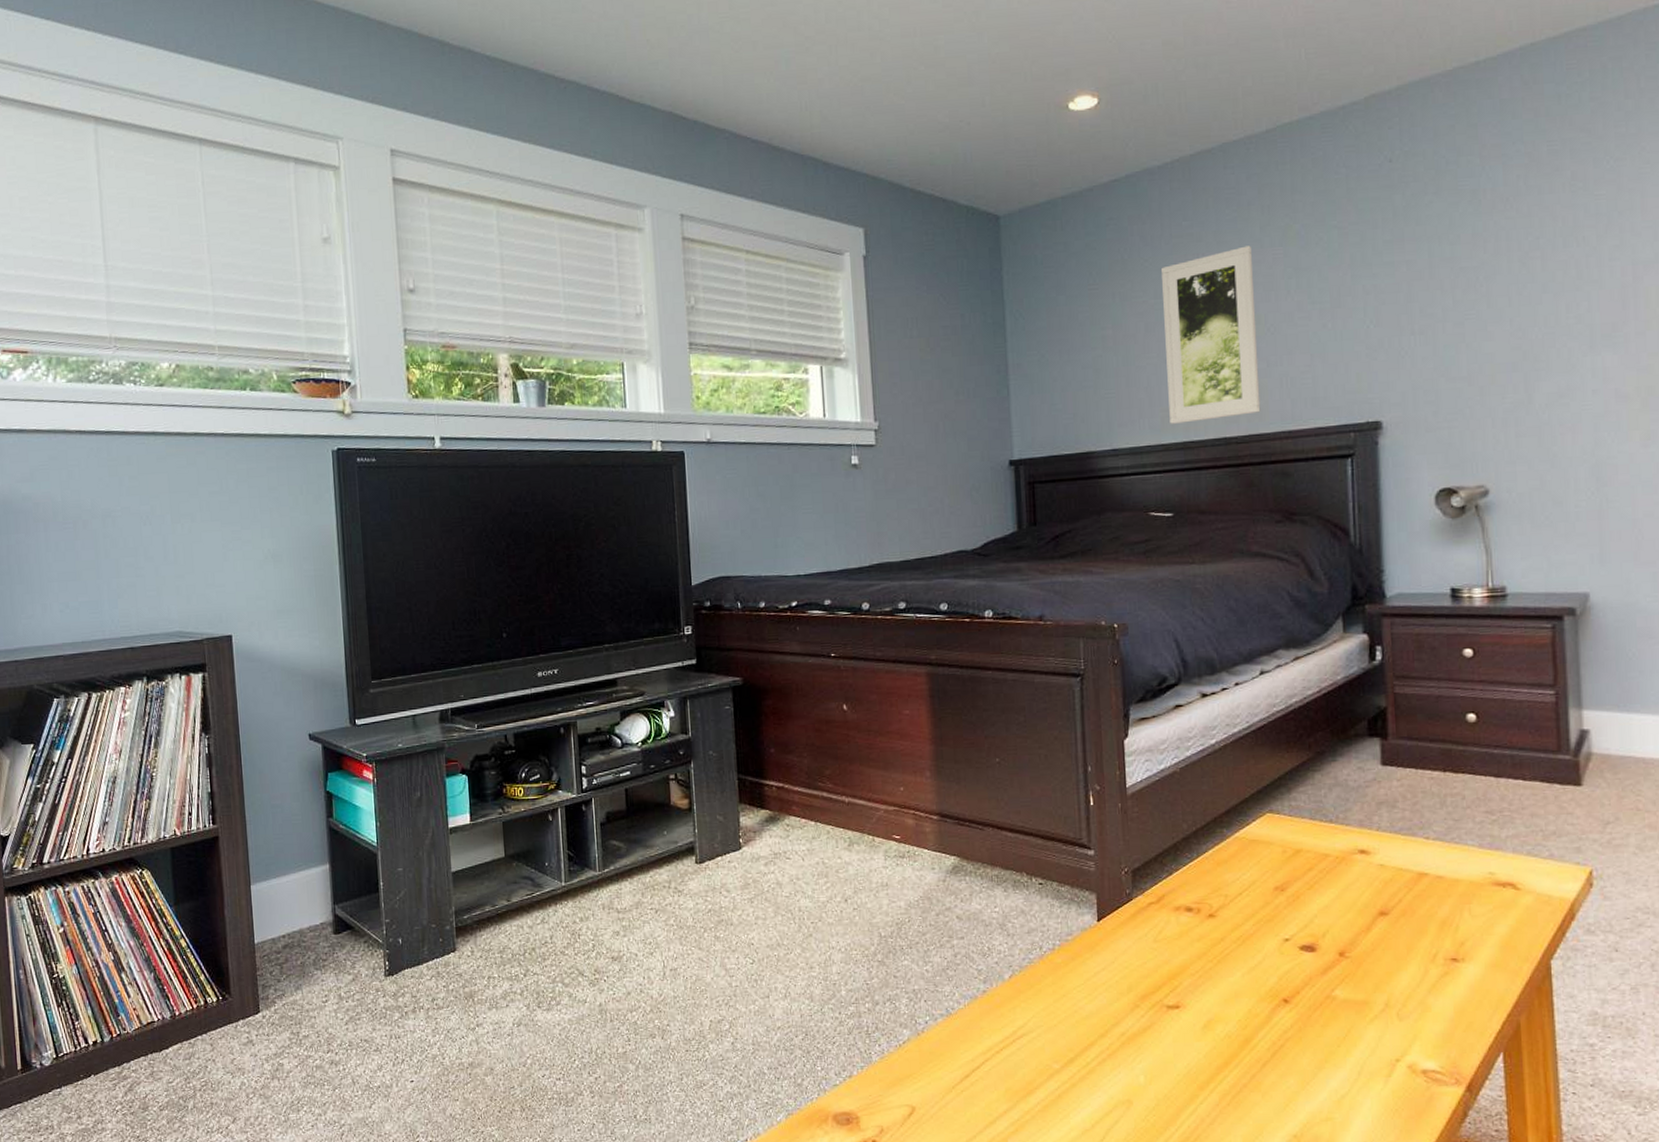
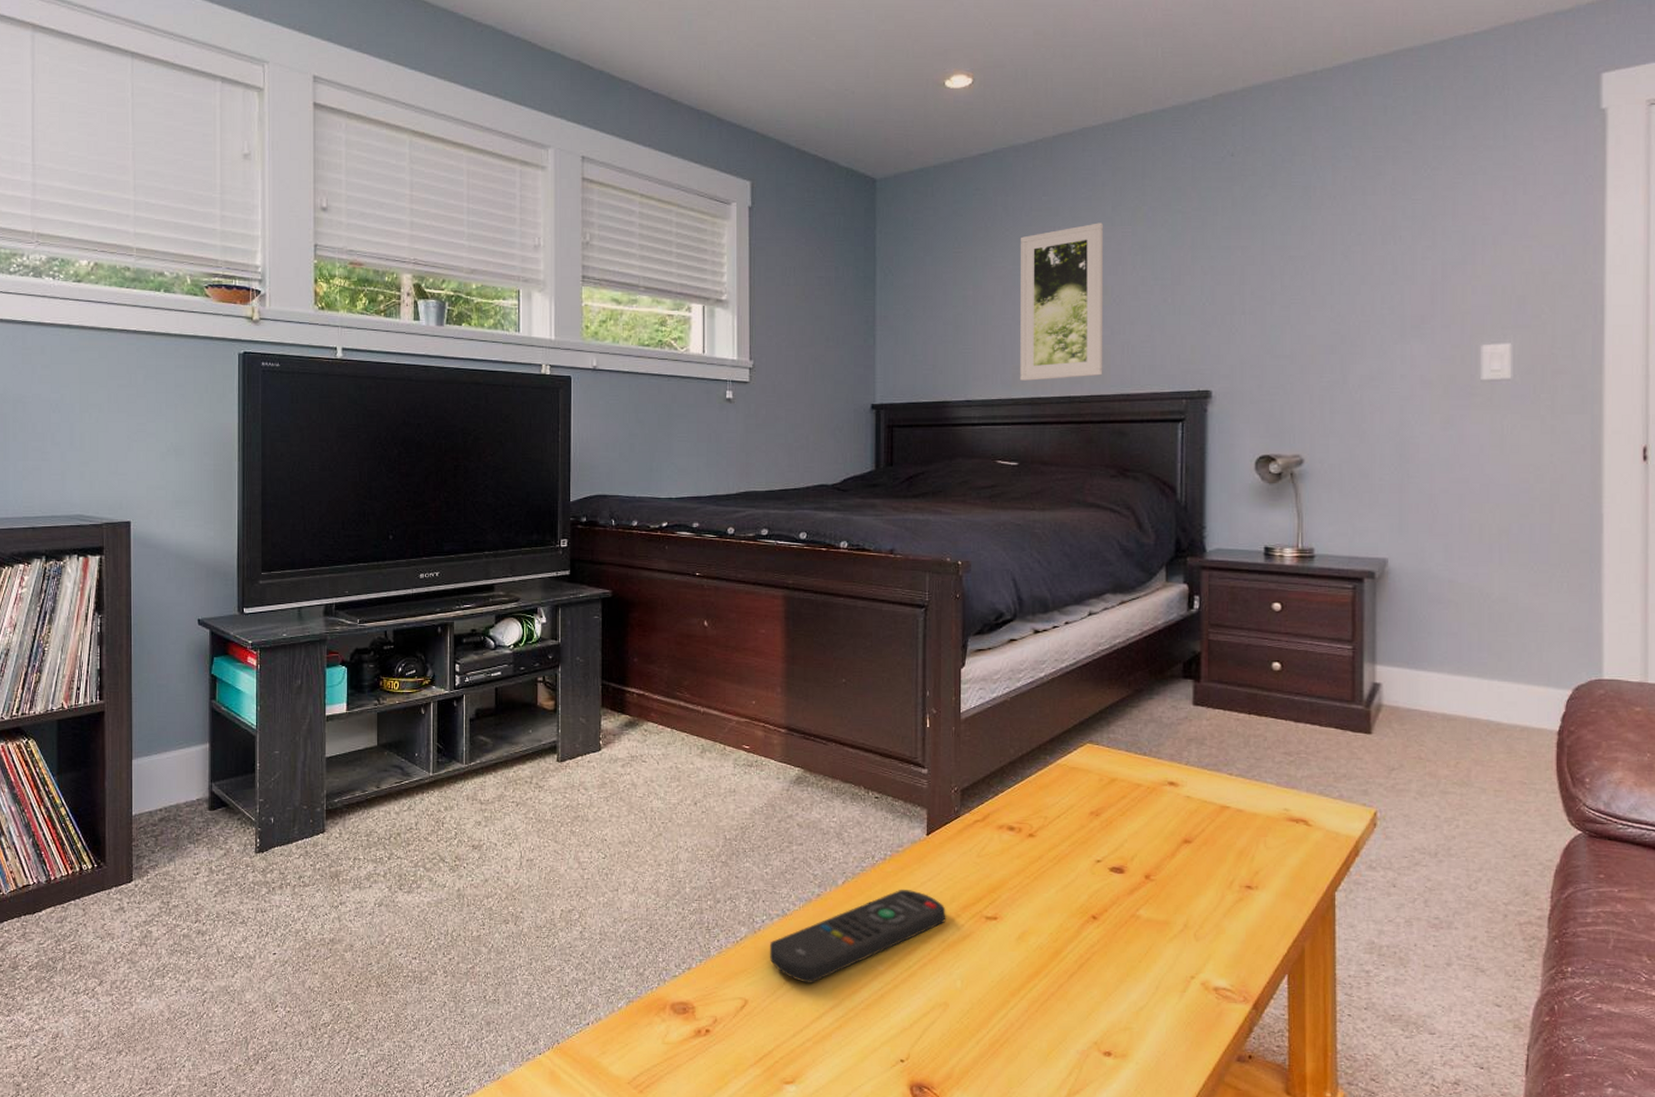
remote control: none [935,980,1124,1086] -> present [770,889,946,983]

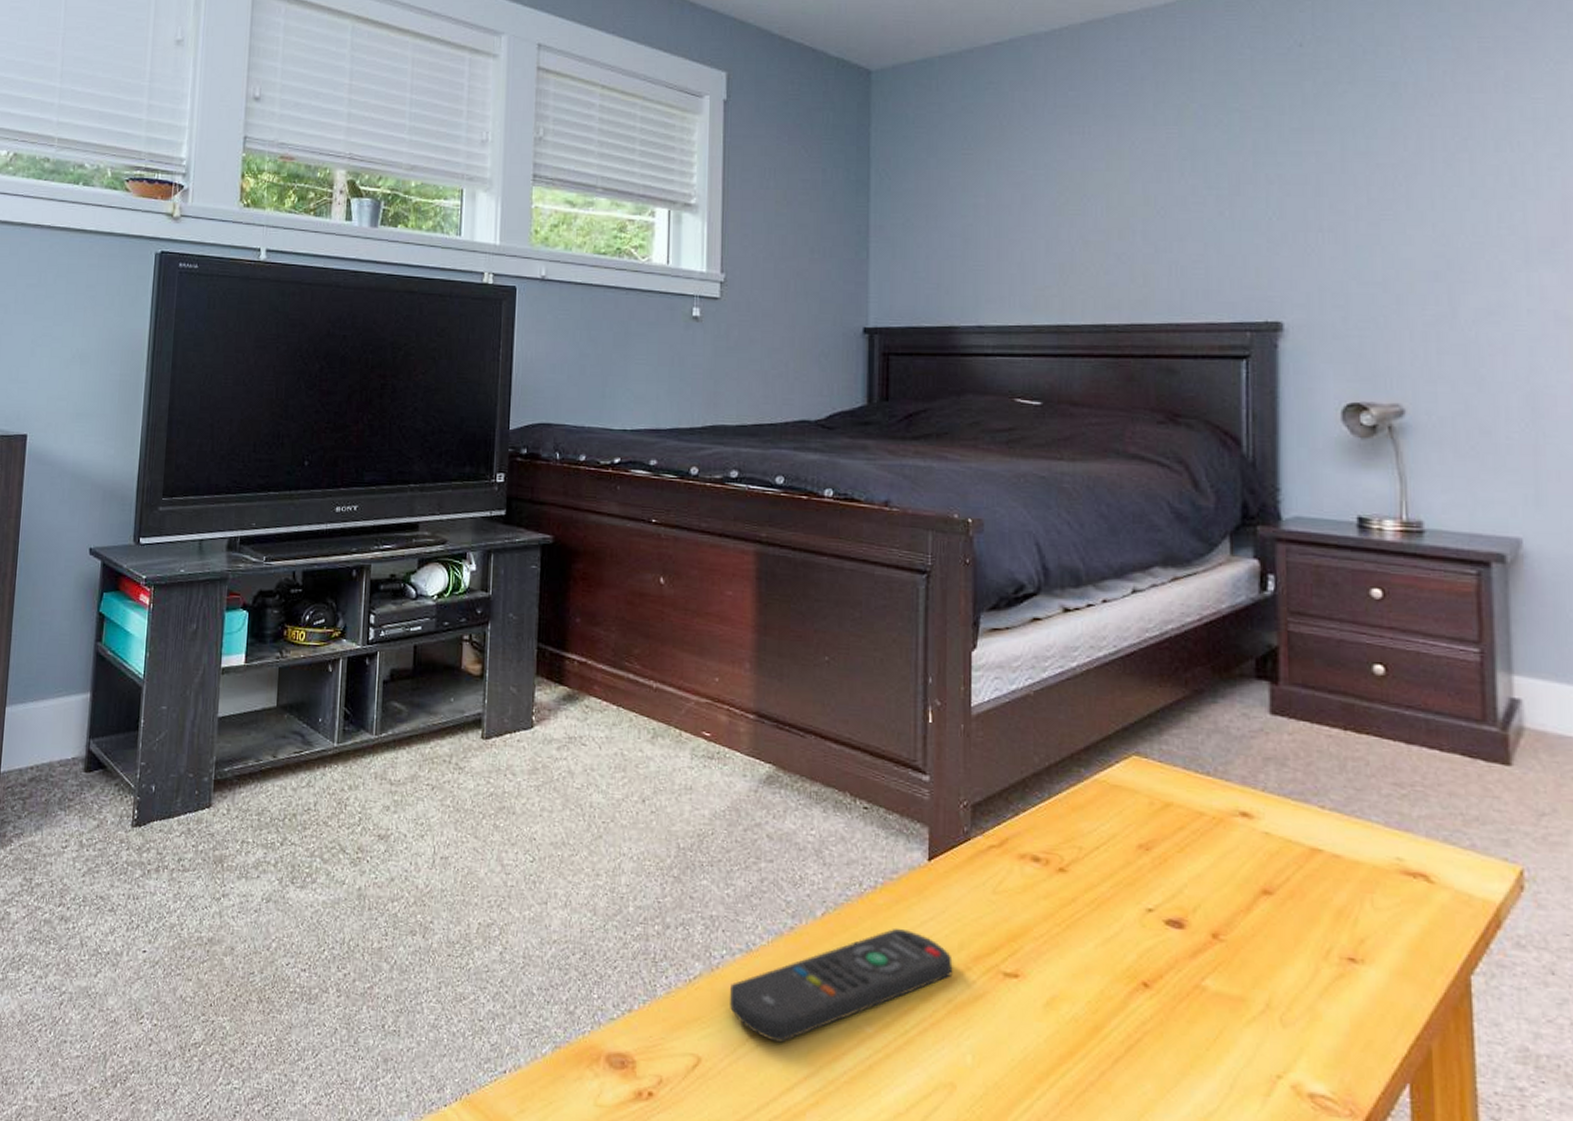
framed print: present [1020,223,1104,381] -> none [1043,122,1146,305]

